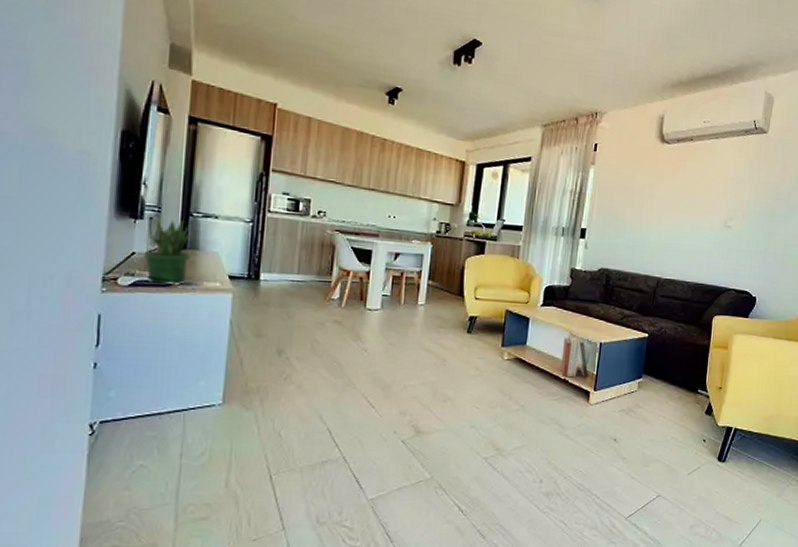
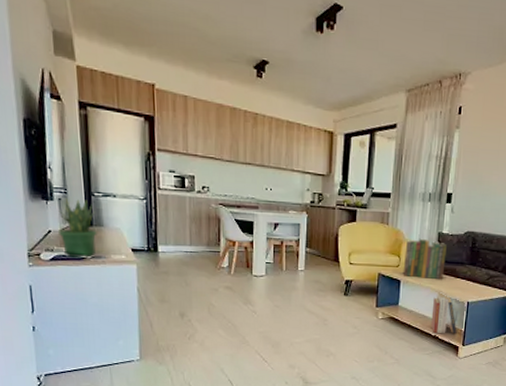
books: none [532,273,579,319] -> present [403,238,447,280]

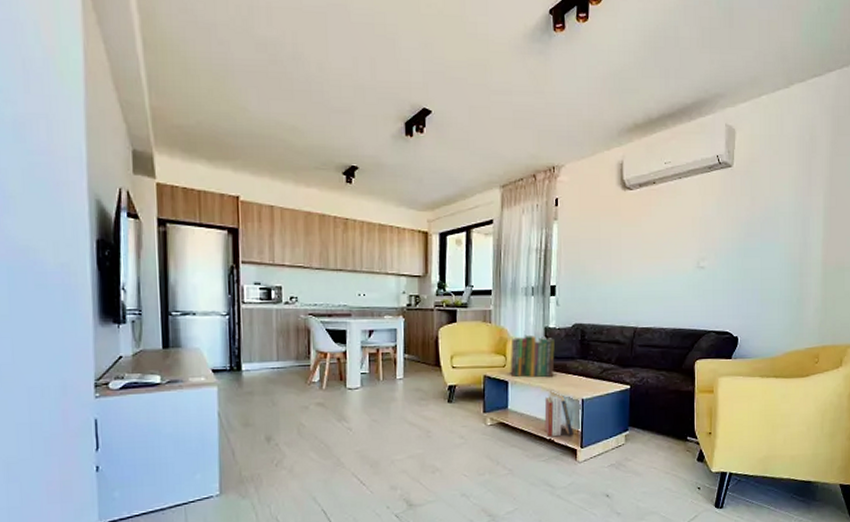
planter: present [58,199,97,259] -> none [131,320,174,385]

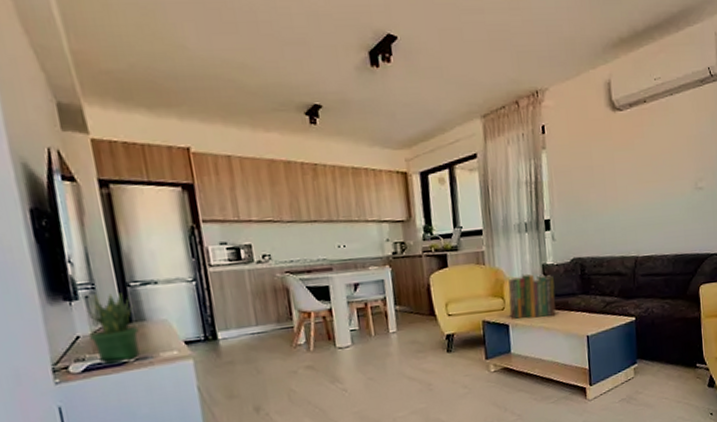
planter: none [131,320,174,385] -> present [86,292,140,365]
books: present [544,390,574,437] -> none [549,329,581,378]

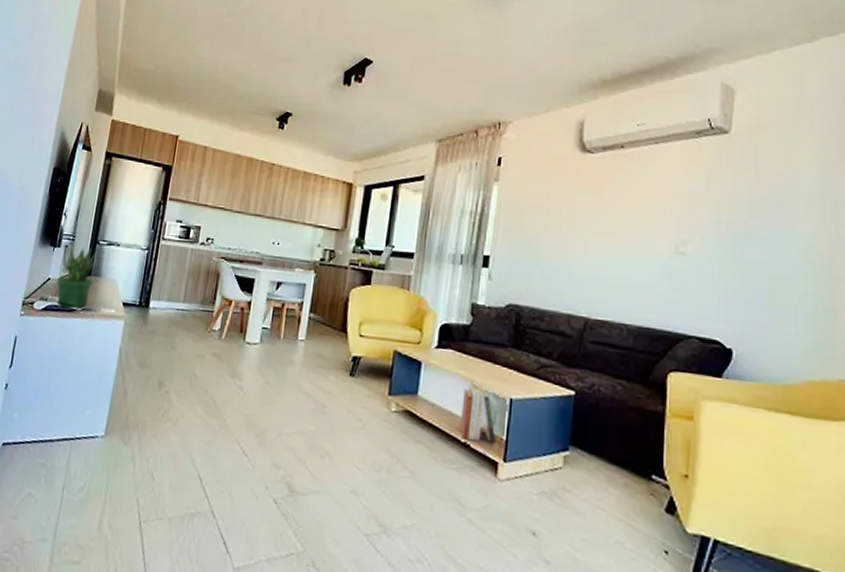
books: present [508,273,556,320] -> none [425,309,482,366]
books: none [549,329,581,378] -> present [460,380,496,444]

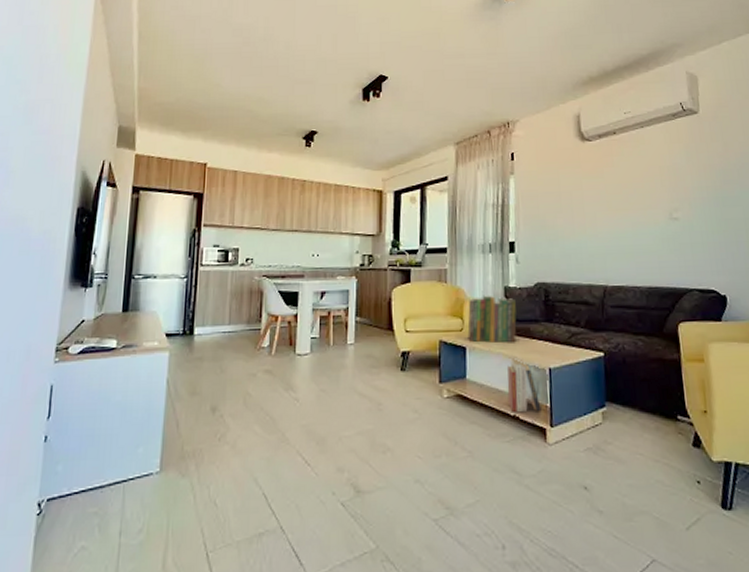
planter: present [57,246,97,310] -> none [92,283,133,350]
books: none [425,309,482,366] -> present [467,295,517,344]

